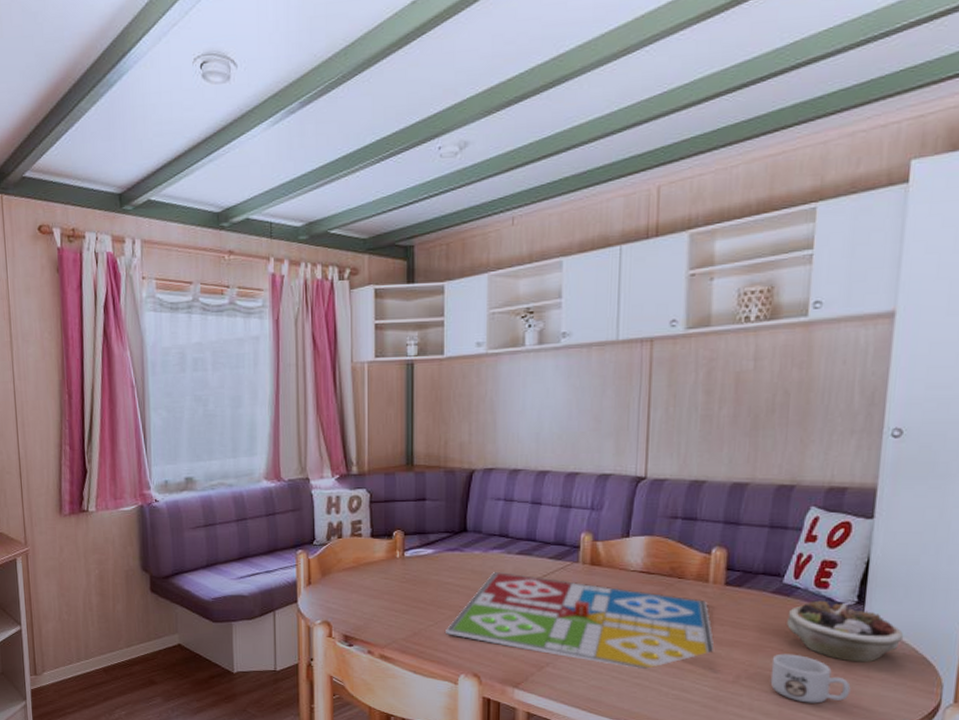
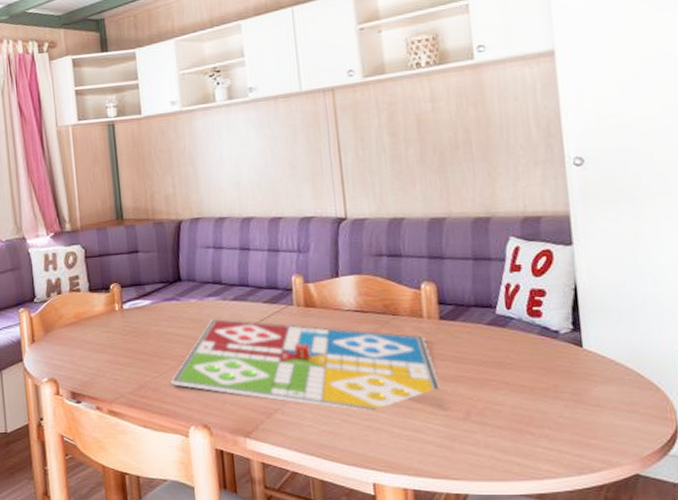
mug: present [770,653,851,704] -> none [499,386,584,437]
succulent planter: present [787,600,904,663] -> none [506,329,626,391]

